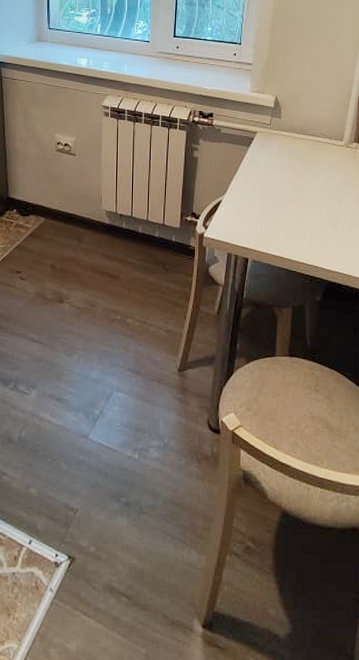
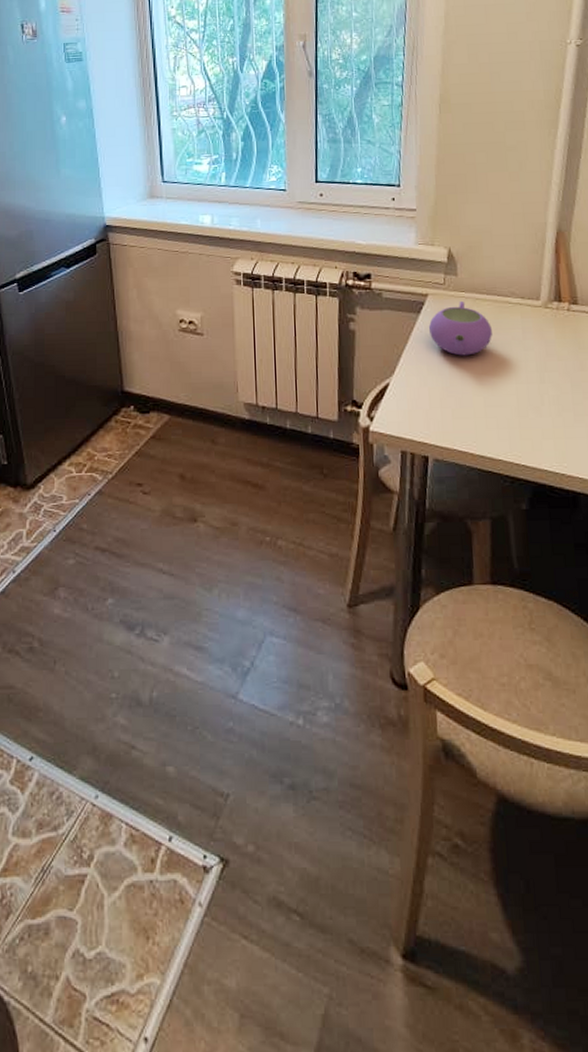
teapot: none [255,139,304,182] -> present [428,302,492,356]

